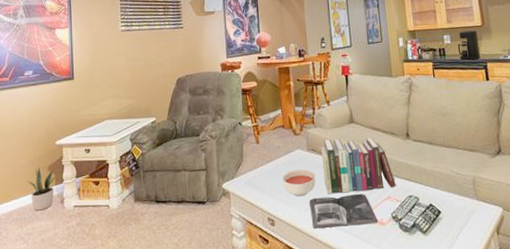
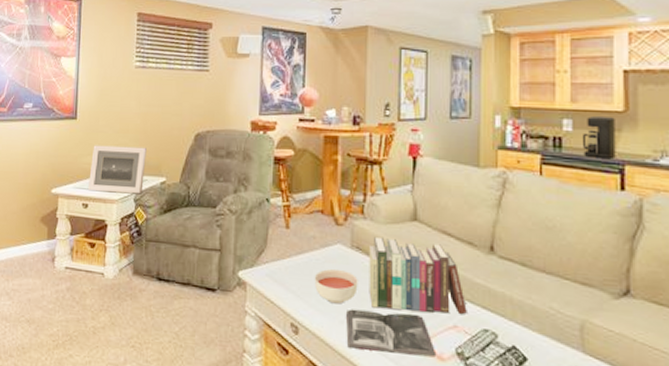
potted plant: present [27,167,58,211] -> none [18,216,50,266]
picture frame: none [88,95,138,138] -> present [87,145,147,194]

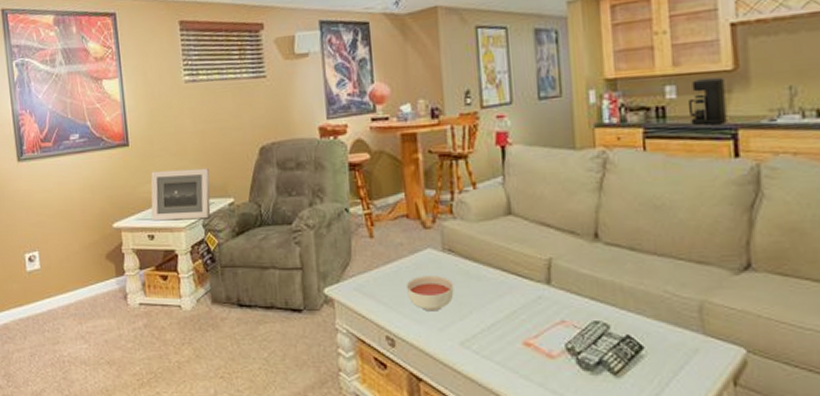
magazine: present [346,309,437,356] -> none [444,313,546,356]
books: present [369,236,467,315] -> none [462,236,575,311]

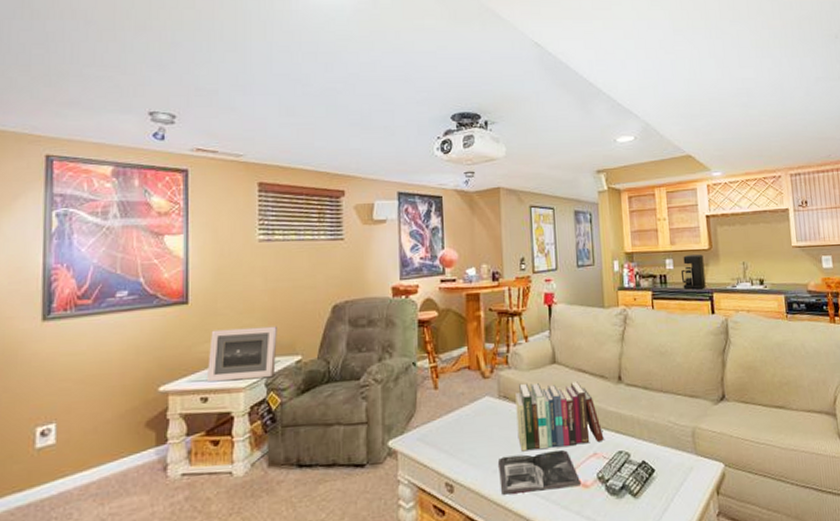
bowl: present [405,274,454,312] -> none [465,420,508,456]
magazine: none [444,313,546,356] -> present [498,449,582,495]
books: none [462,236,575,311] -> present [515,381,604,452]

